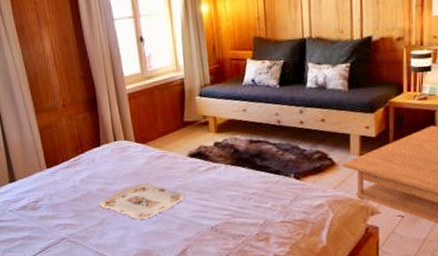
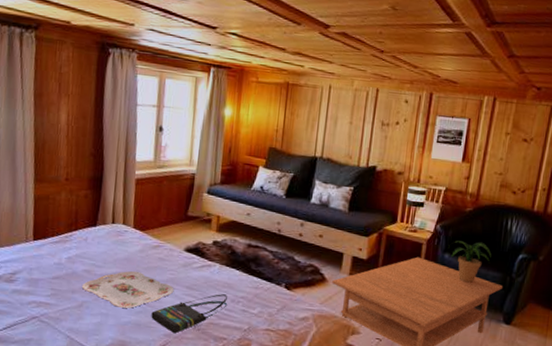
tote bag: none [168,193,239,237] -> present [151,294,227,334]

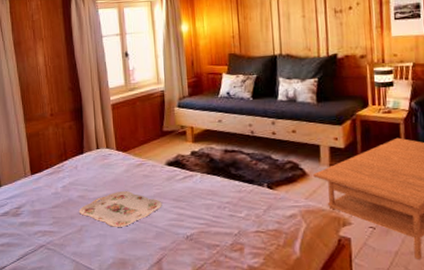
tote bag: present [151,294,227,334] -> none [145,202,214,246]

